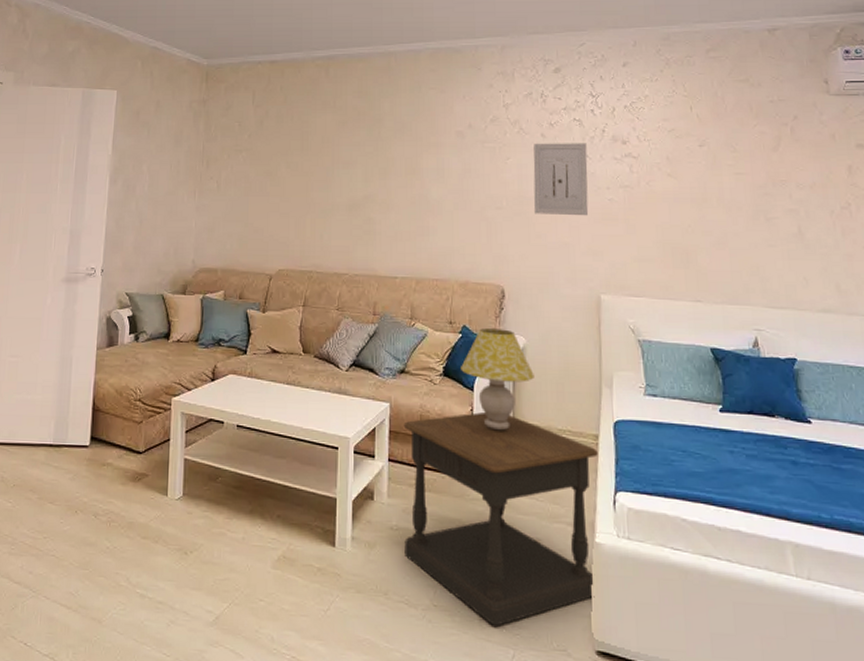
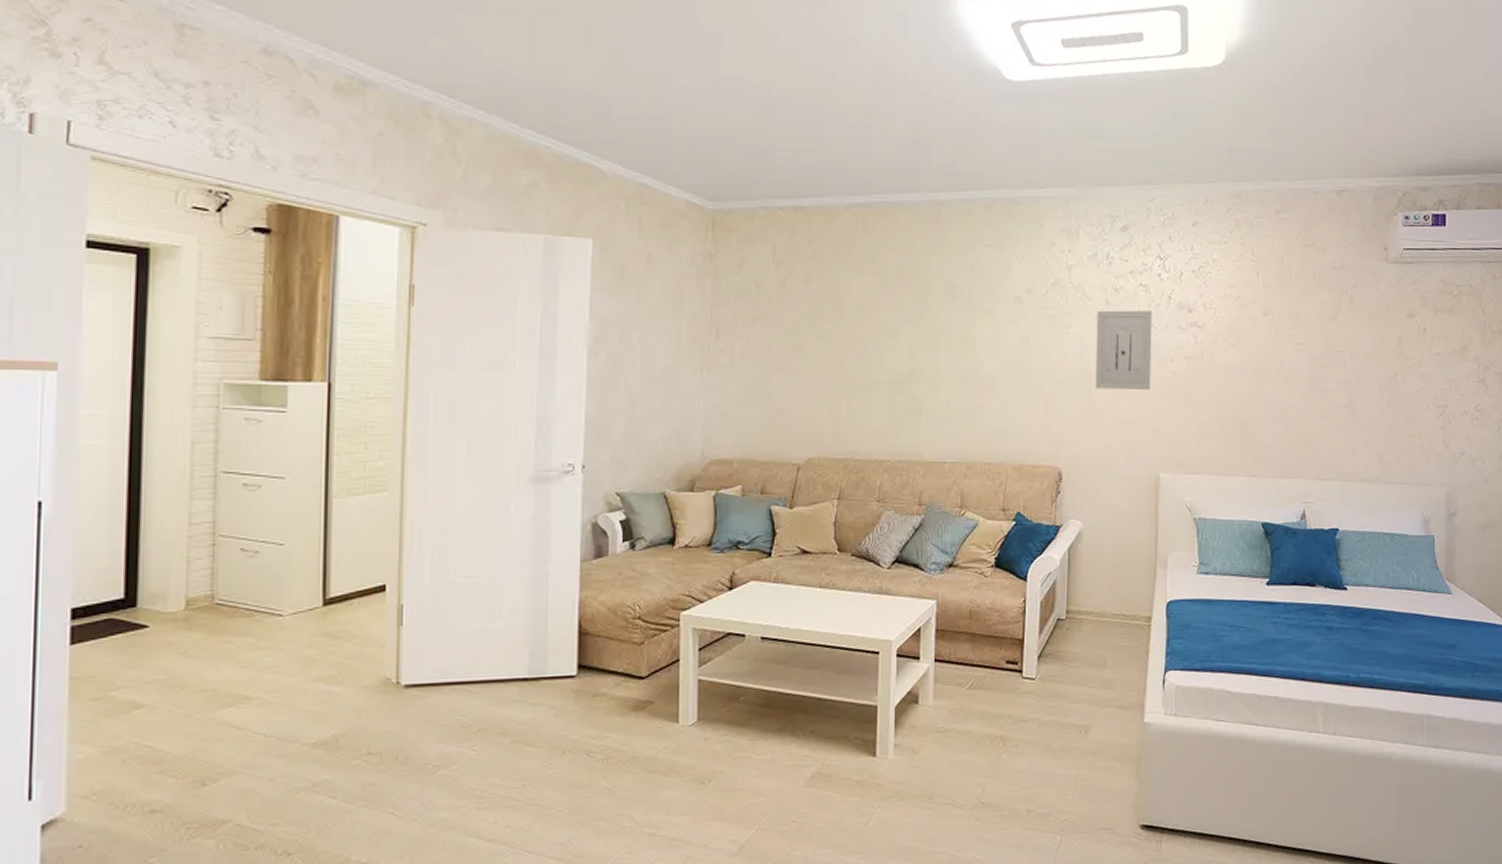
side table: present [403,412,598,626] -> none [951,603,1150,815]
table lamp: present [461,328,534,431] -> none [1014,514,1090,621]

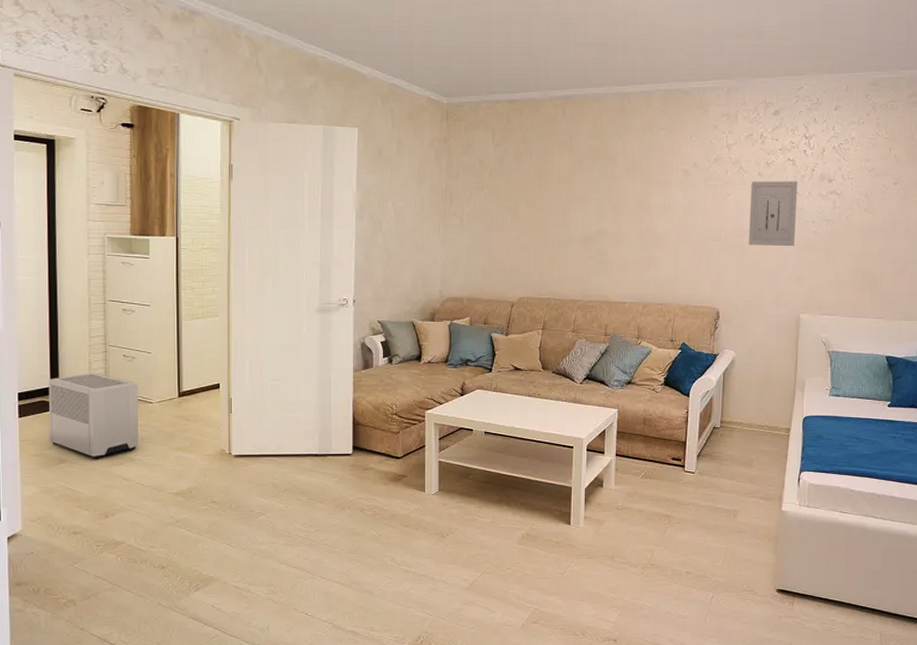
air purifier: none [117,575,263,701] -> present [48,372,139,459]

